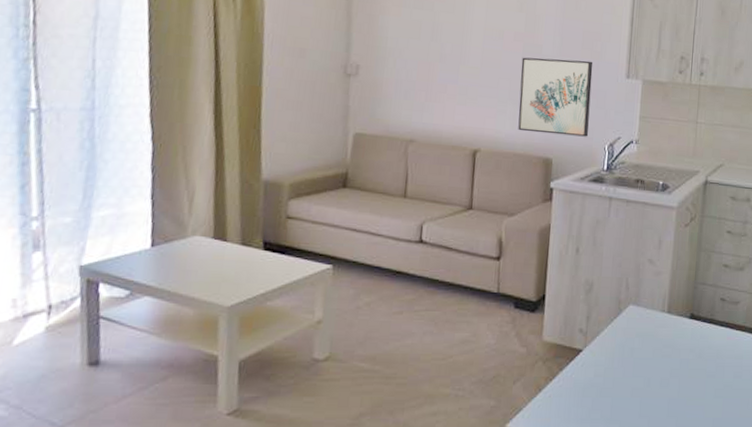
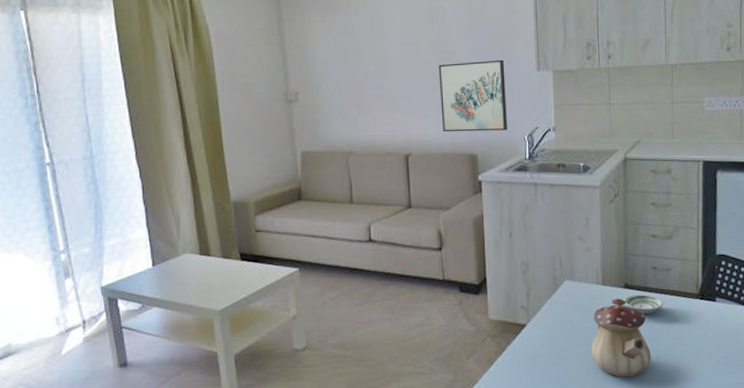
teapot: none [648,329,710,414] -> present [591,298,652,377]
saucer: none [688,327,728,348] -> present [623,294,663,314]

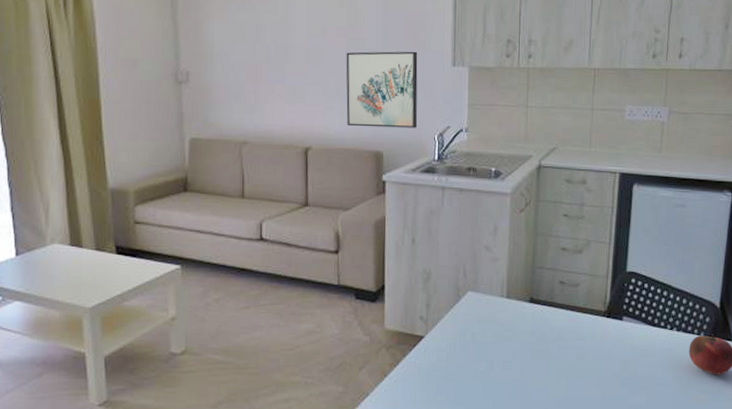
teapot: present [591,298,652,377] -> none [491,313,553,395]
saucer: present [623,294,663,314] -> none [528,310,569,330]

